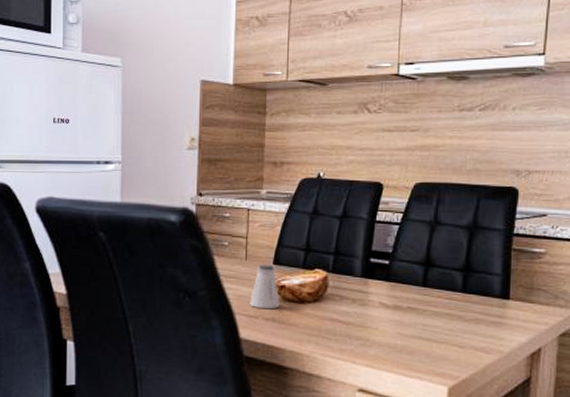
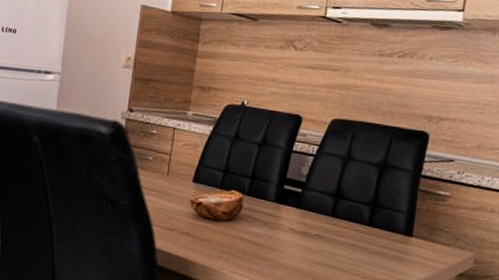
saltshaker: present [250,264,280,310] -> none [167,180,196,224]

